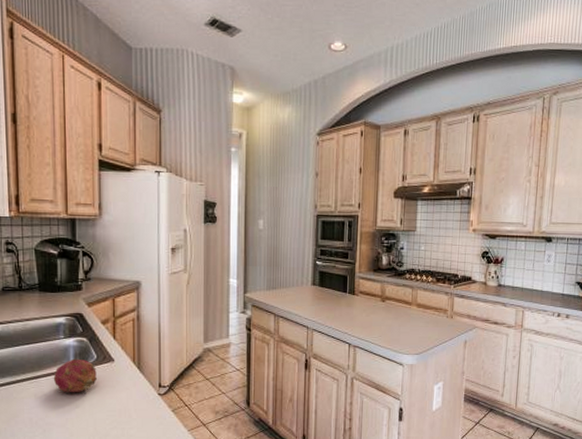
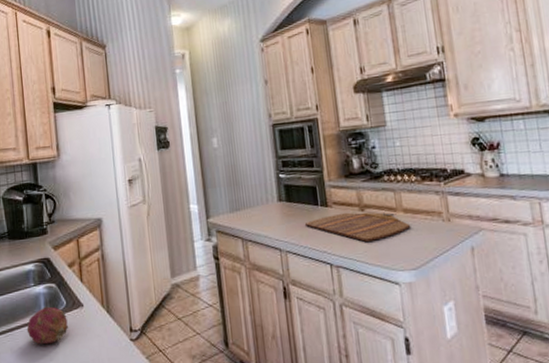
cutting board: none [332,301,421,328] -> present [304,212,411,242]

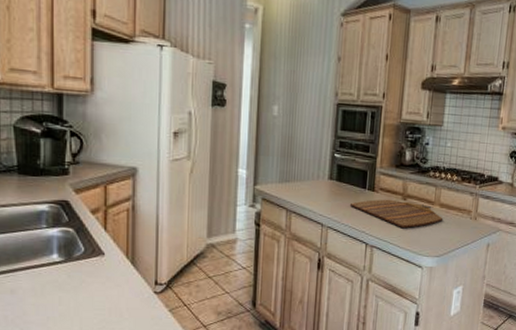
fruit: present [26,306,68,345] -> none [33,251,84,289]

